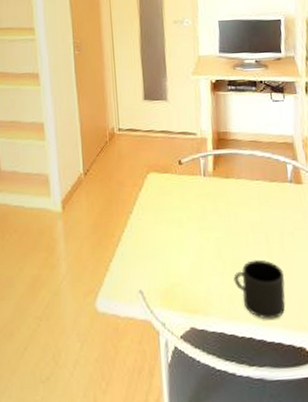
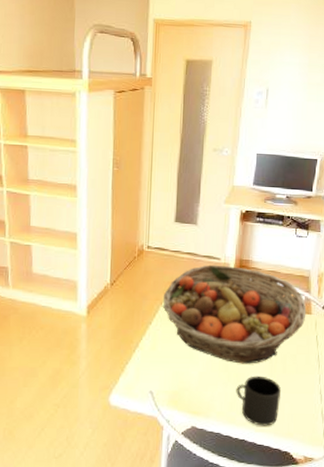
fruit basket: none [141,140,297,249] -> present [162,264,307,364]

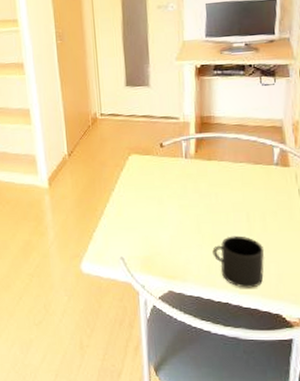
fruit basket: present [162,264,307,364] -> none [122,124,284,225]

